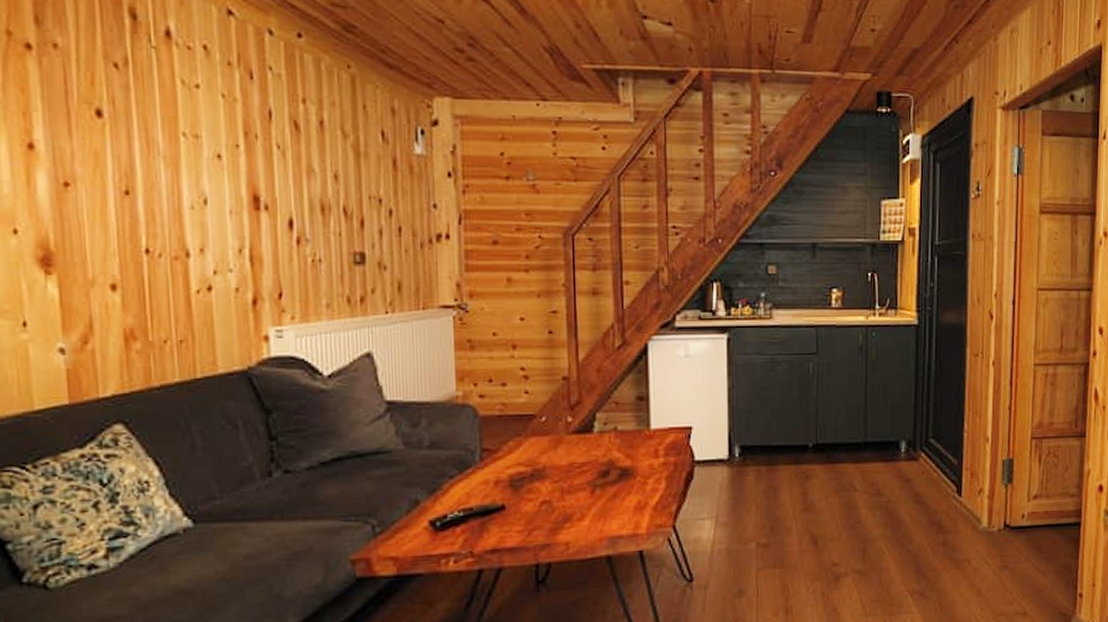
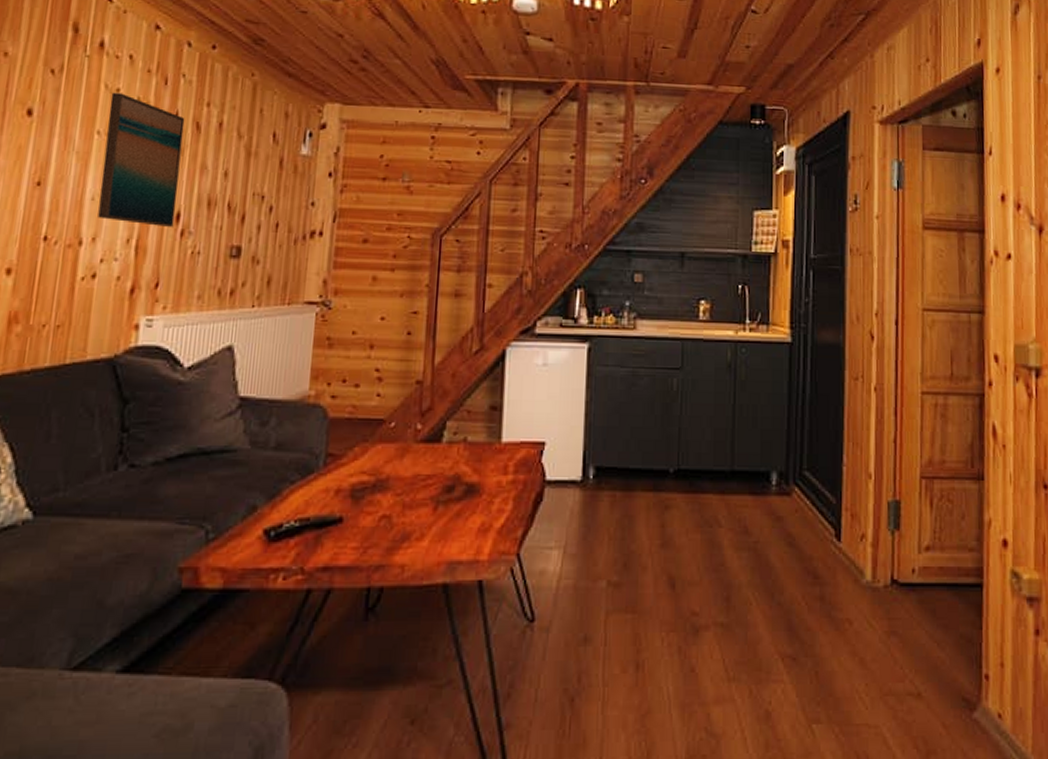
wall art: none [190,89,288,235] -> present [98,92,185,227]

